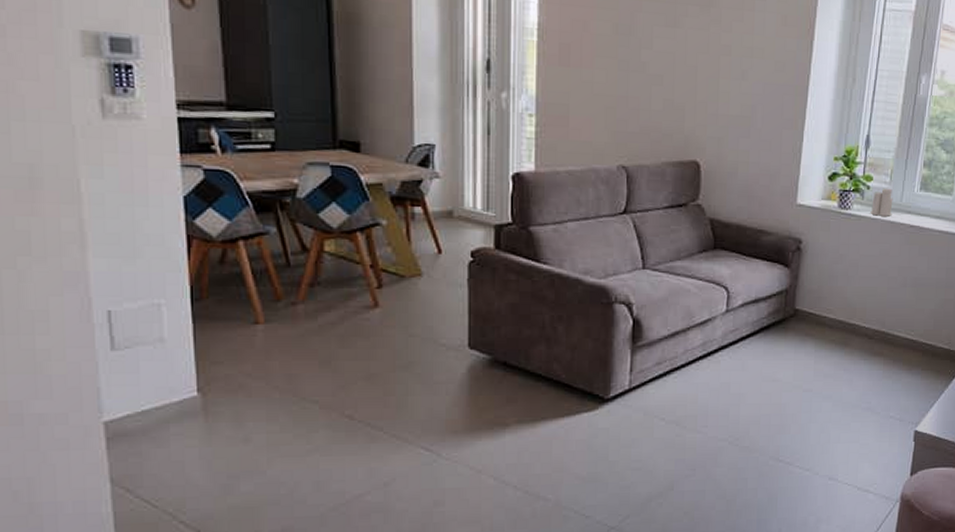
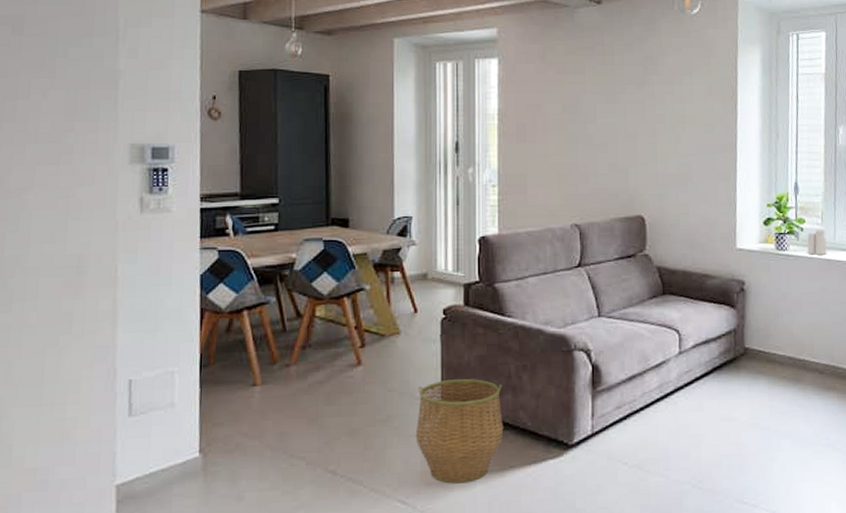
basket: none [439,327,536,433] -> present [415,379,504,484]

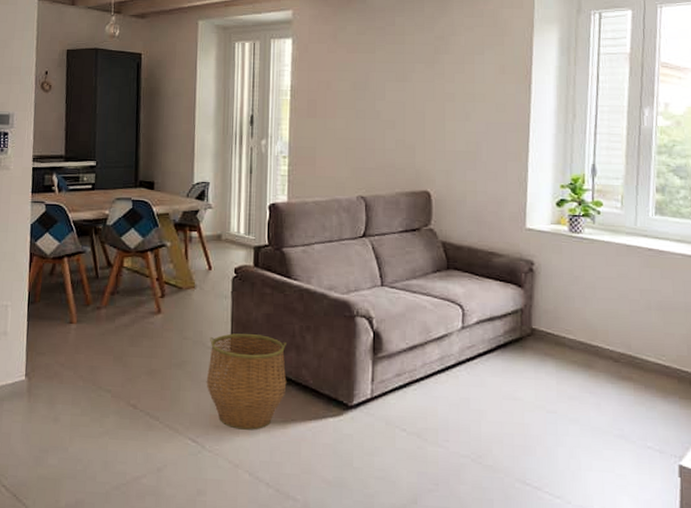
candle: present [806,229,828,255] -> none [603,213,627,240]

